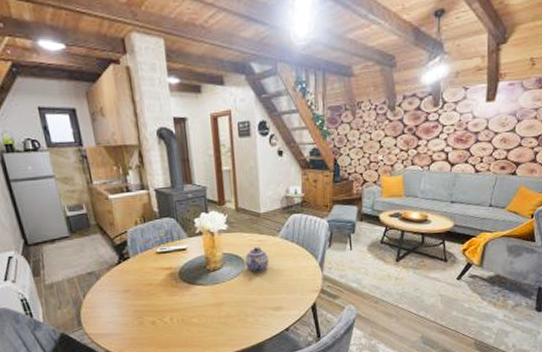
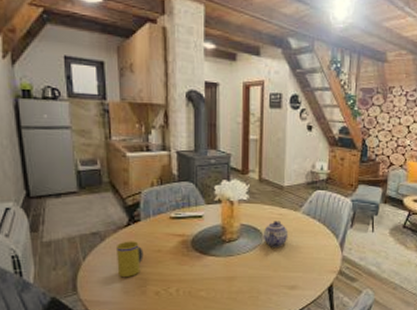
mug: none [111,277,137,311] -> present [117,241,144,277]

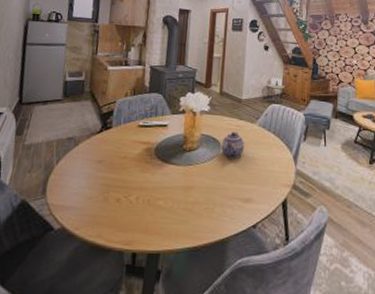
mug: present [117,241,144,277] -> none [84,146,111,182]

